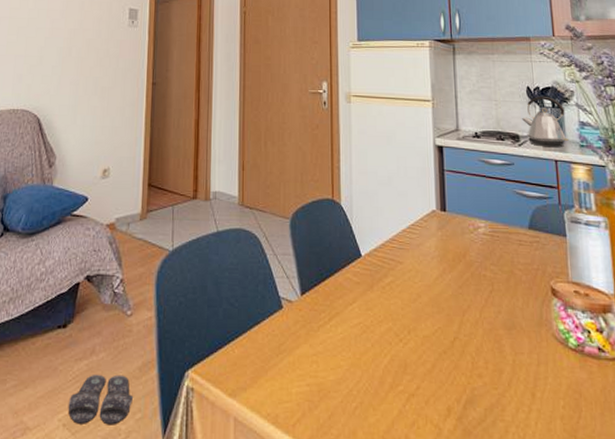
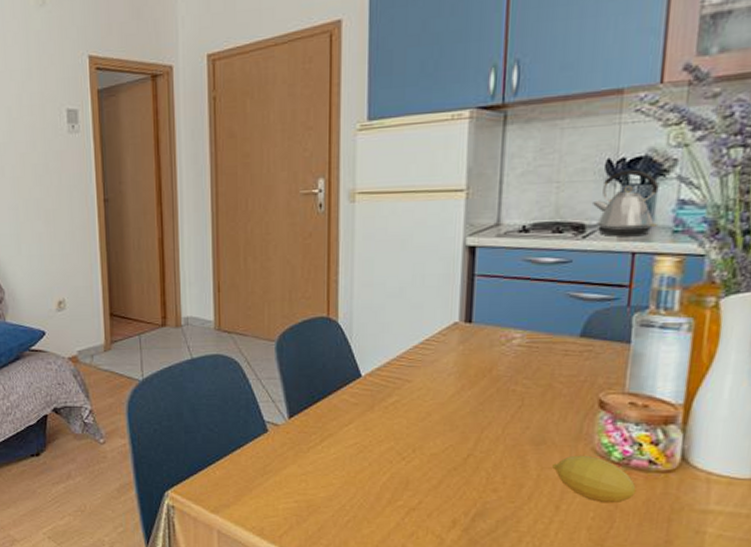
slippers: present [68,374,134,425] -> none [50,495,114,537]
fruit: none [524,340,594,392] -> present [552,455,636,504]

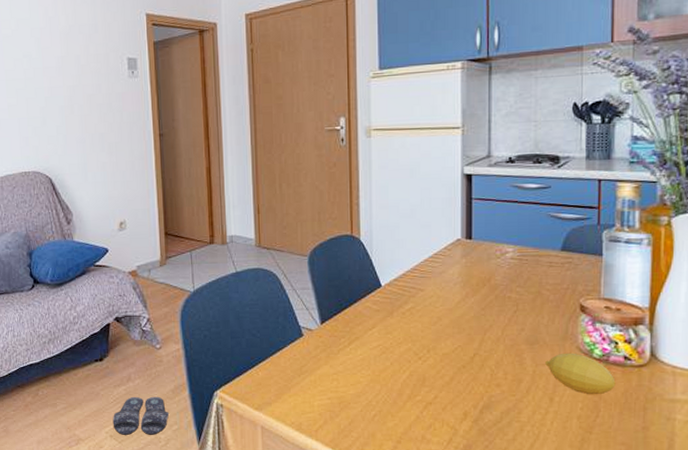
slippers: none [50,495,114,537] -> present [112,396,170,435]
kettle: present [591,169,659,238] -> none [563,111,618,167]

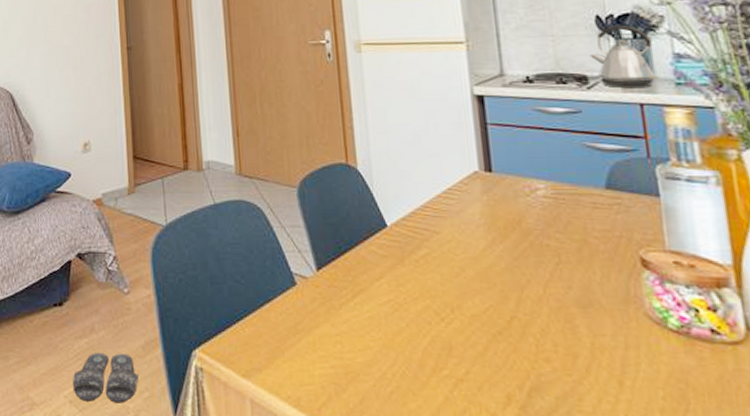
fruit: present [545,353,616,395] -> none [605,320,705,381]
kettle: none [563,111,618,167] -> present [589,25,660,89]

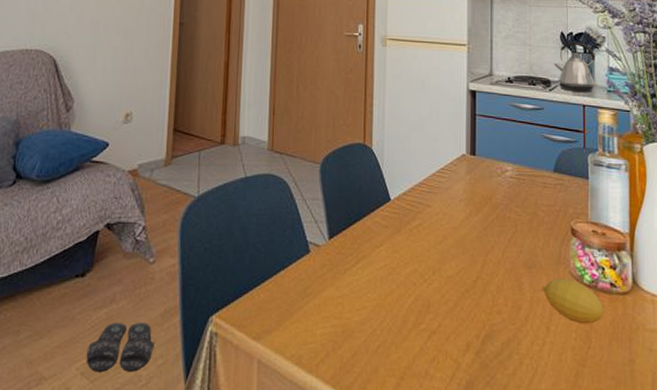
fruit: none [605,320,705,381] -> present [542,278,604,324]

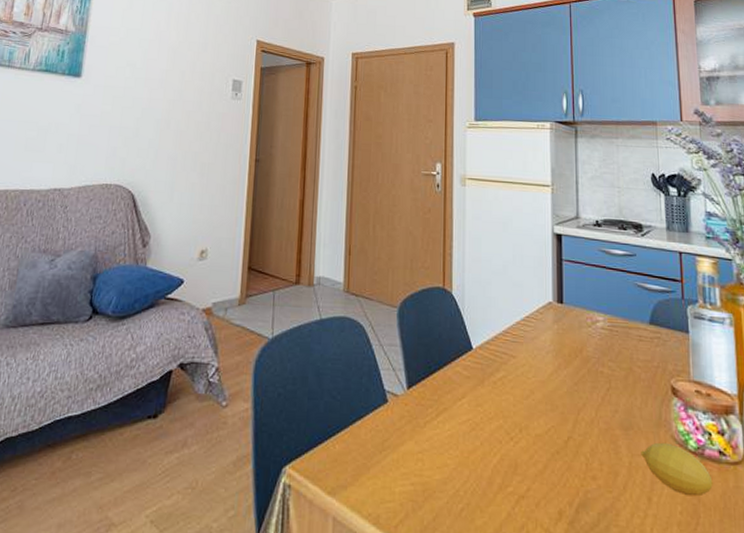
slippers: present [86,322,156,372] -> none [156,468,227,523]
kettle: present [553,41,598,93] -> none [645,183,695,239]

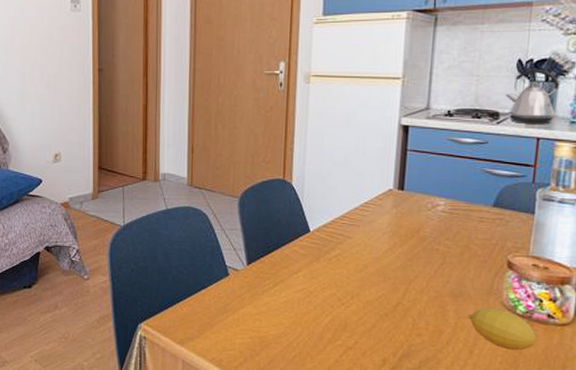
kettle: none [645,183,695,239] -> present [505,69,560,125]

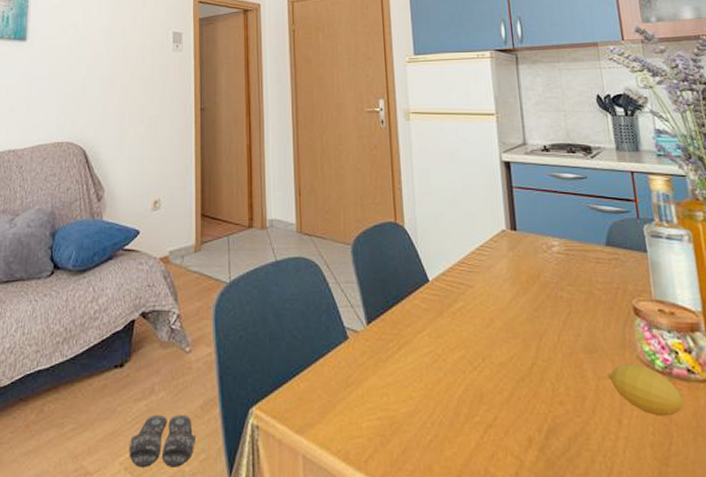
slippers: none [38,324,94,362] -> present [129,414,197,467]
kettle: present [505,69,560,125] -> none [592,104,646,158]

